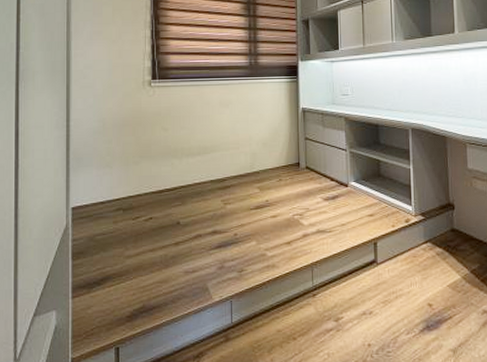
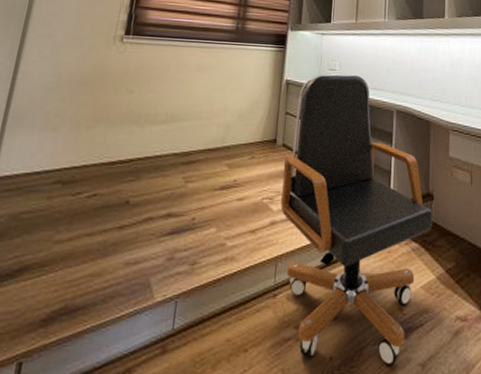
office chair: none [308,98,455,351] -> present [281,75,433,366]

